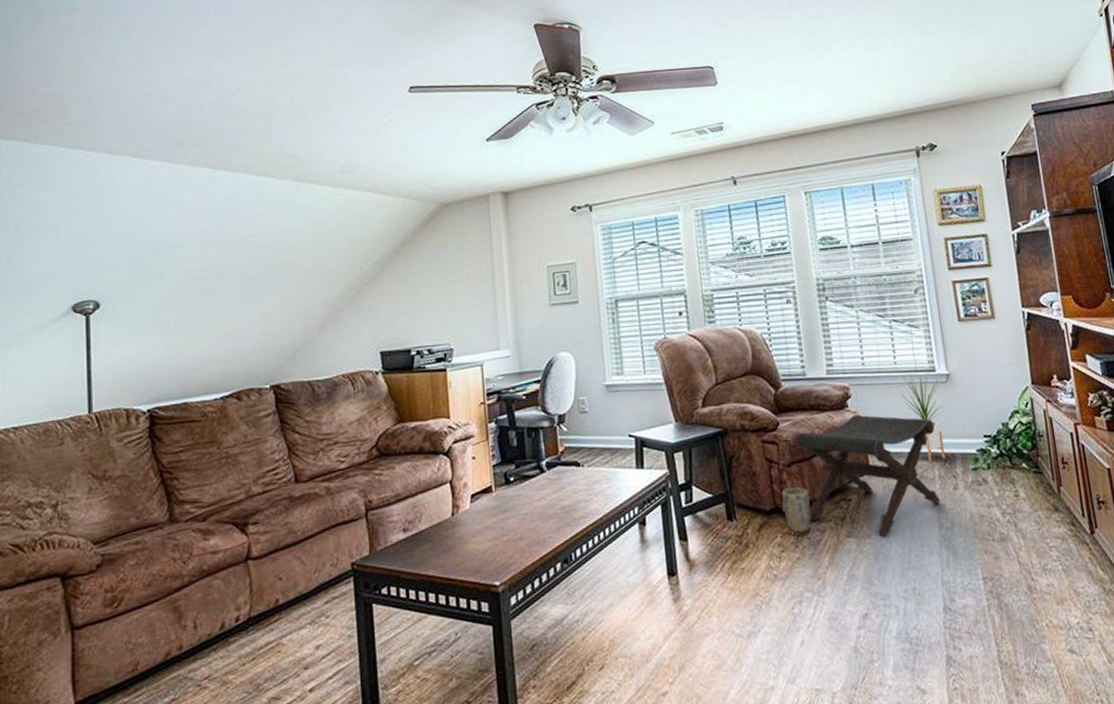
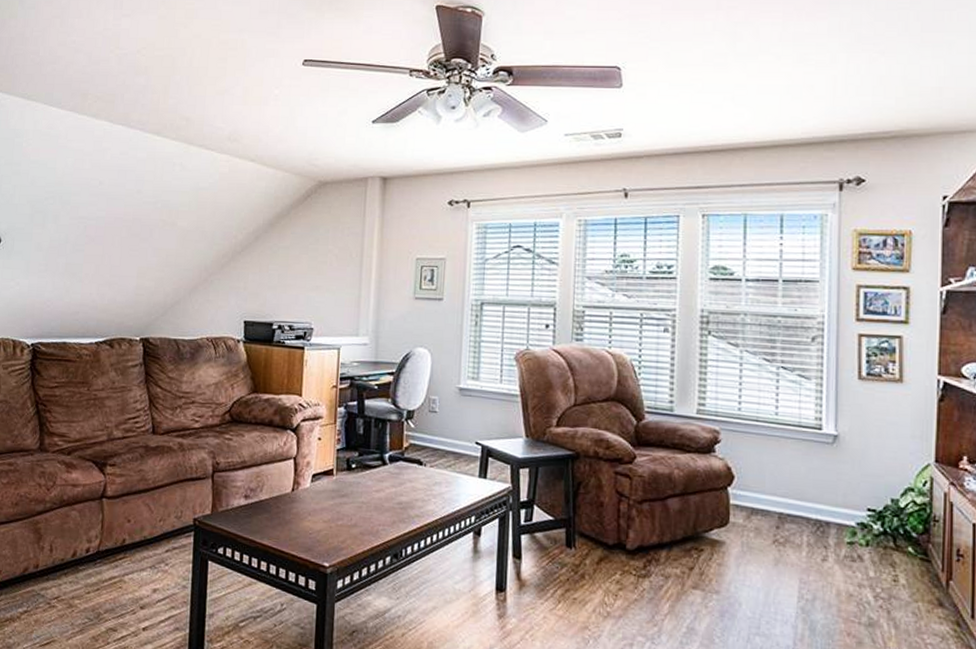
plant pot: present [782,487,811,533] -> none [627,526,657,574]
footstool: present [796,414,940,537] -> none [651,461,811,596]
house plant: present [899,369,949,461] -> none [777,422,833,526]

